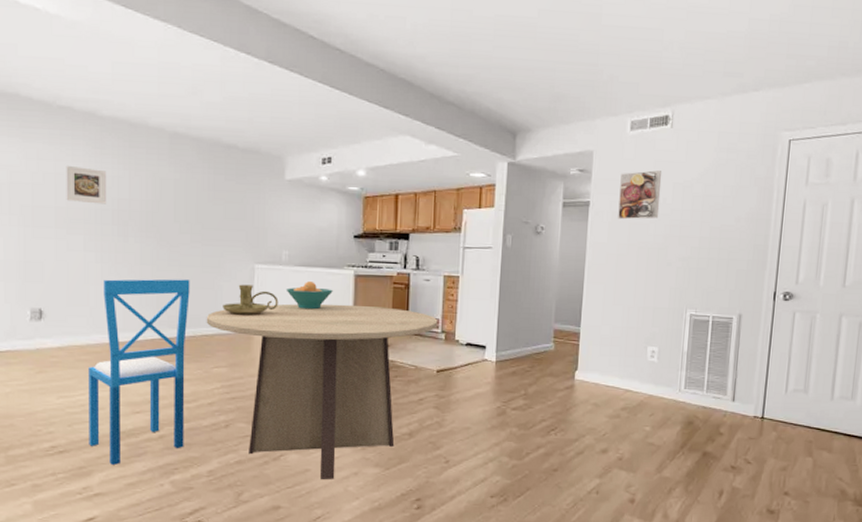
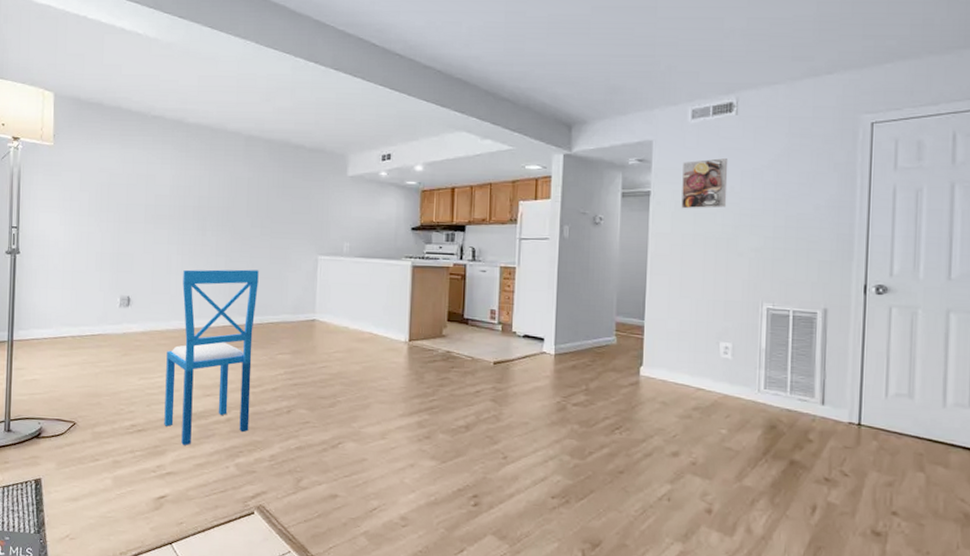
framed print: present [66,166,106,204] -> none [155,168,189,202]
dining table: present [206,303,438,480] -> none [272,293,494,471]
candle holder: present [223,284,279,315] -> none [288,275,340,304]
fruit bowl: present [286,281,333,310] -> none [346,272,391,300]

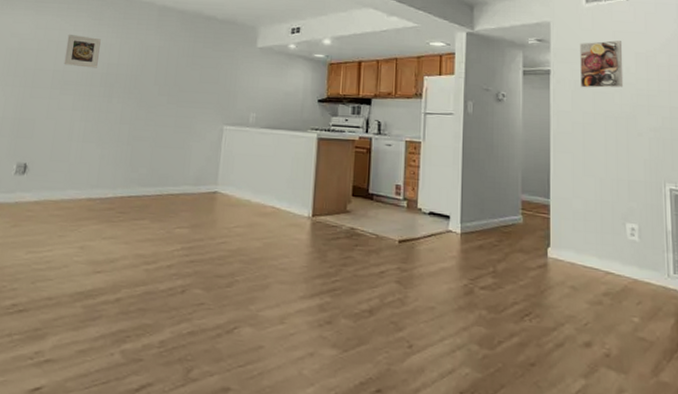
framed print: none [155,168,189,202] -> present [64,35,101,68]
dining chair: present [164,269,259,446] -> none [48,137,163,329]

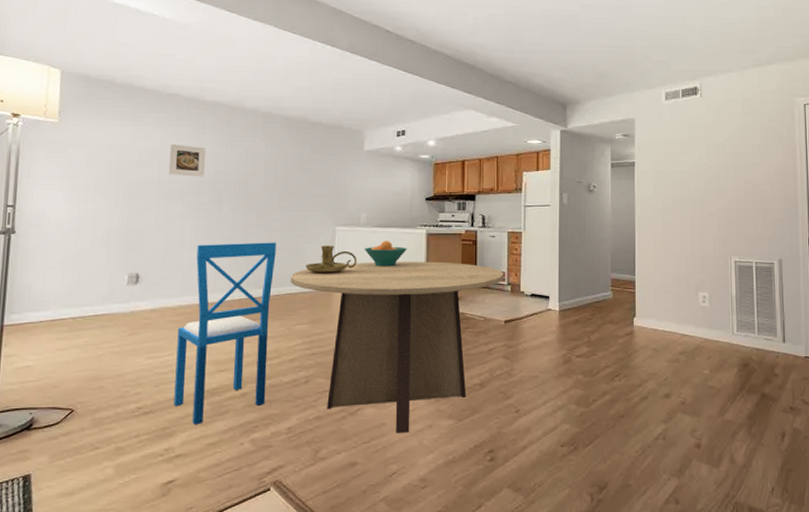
dining chair: none [48,137,163,329] -> present [174,242,276,426]
dining table: none [173,165,400,360] -> present [290,261,504,434]
candle holder: none [190,145,244,176] -> present [306,245,357,274]
fruit bowl: none [251,143,296,172] -> present [364,241,407,267]
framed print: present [580,40,624,88] -> none [660,133,697,177]

